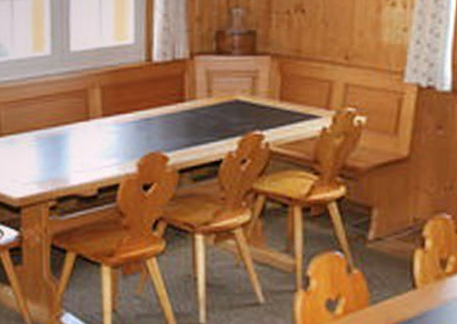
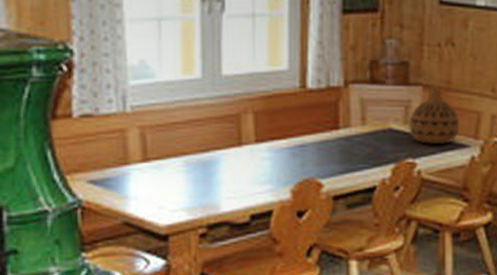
vase: none [255,56,310,116] -> present [408,87,460,145]

